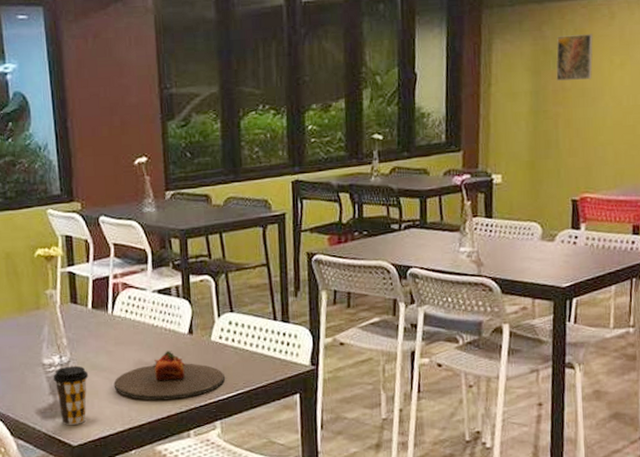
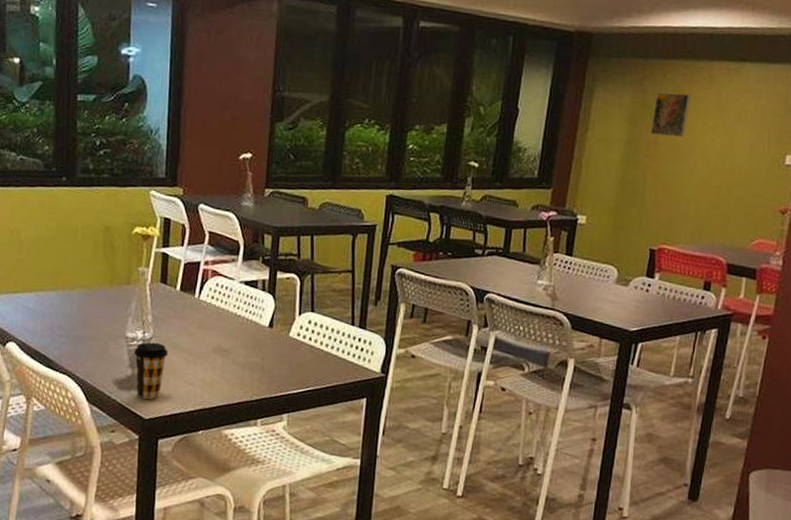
plate: present [113,351,225,401] -> none [191,340,298,388]

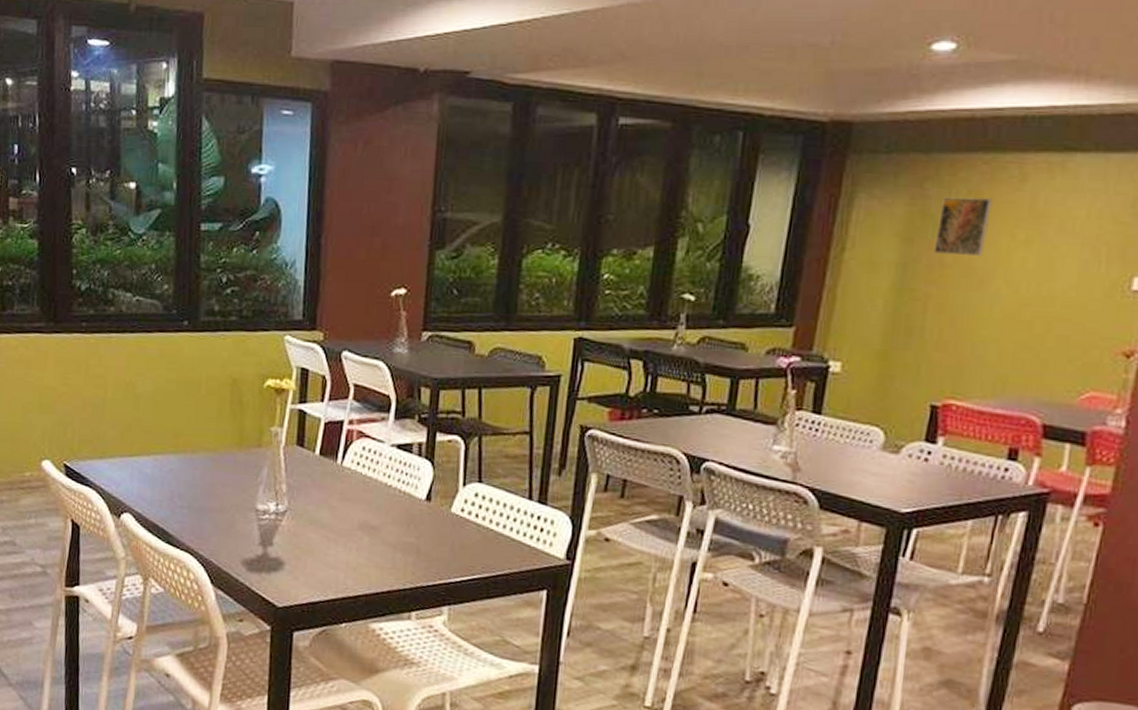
coffee cup: present [134,342,169,399] -> none [265,516,306,584]

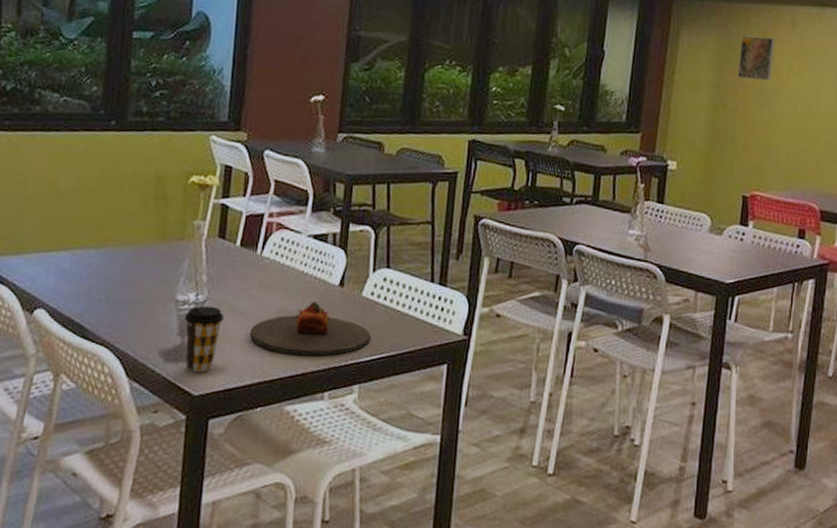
coffee cup: none [265,516,306,584] -> present [184,305,225,372]
plate: none [332,516,461,574] -> present [249,301,371,356]

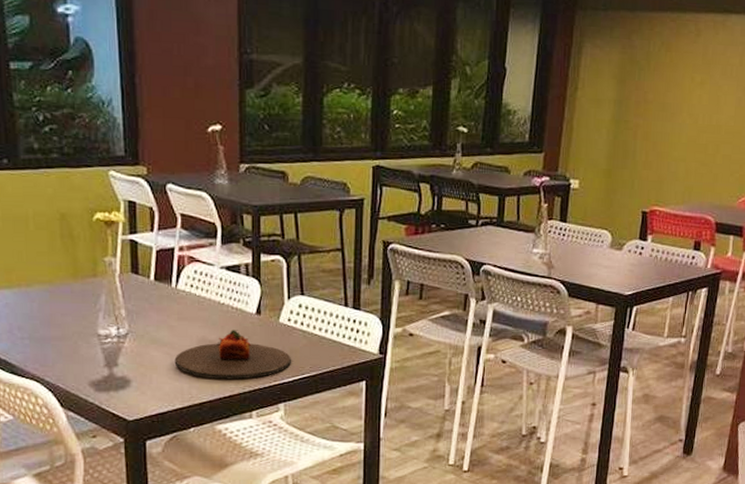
coffee cup: present [184,305,225,372] -> none [109,338,148,399]
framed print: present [737,35,775,82] -> none [640,47,678,95]

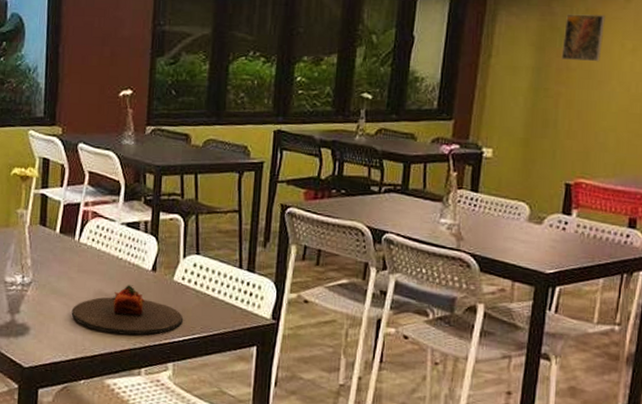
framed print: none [640,47,678,95] -> present [561,14,605,62]

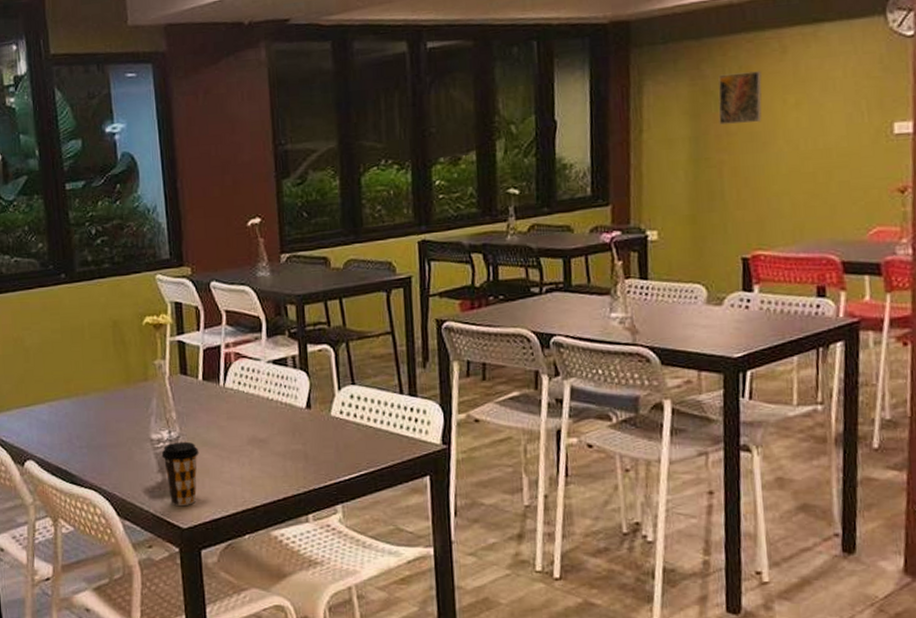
coffee cup: none [13,287,48,347] -> present [161,441,199,506]
plate: present [71,285,183,335] -> none [226,426,346,481]

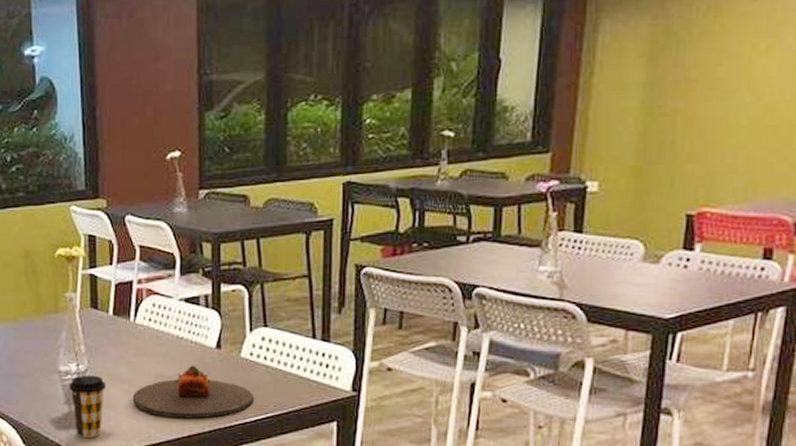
plate: none [226,426,346,481] -> present [132,365,253,419]
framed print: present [717,71,762,125] -> none [679,11,732,69]

